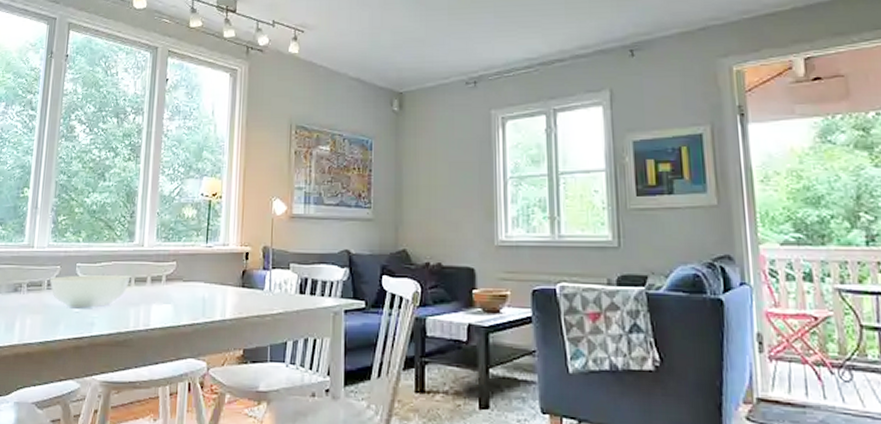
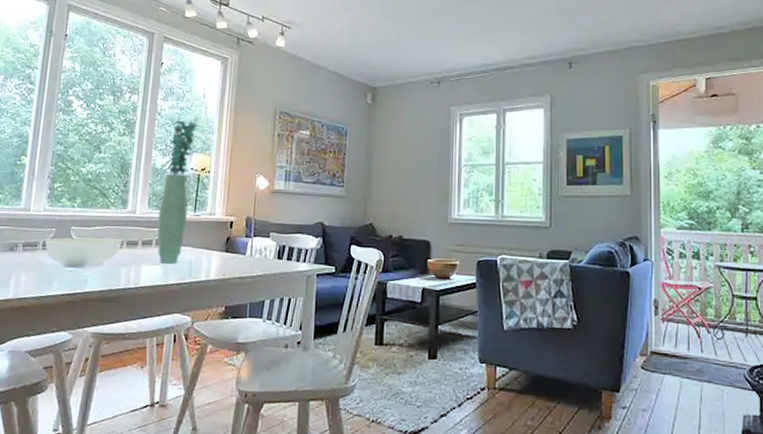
vase: none [167,136,208,302] -> present [157,115,198,264]

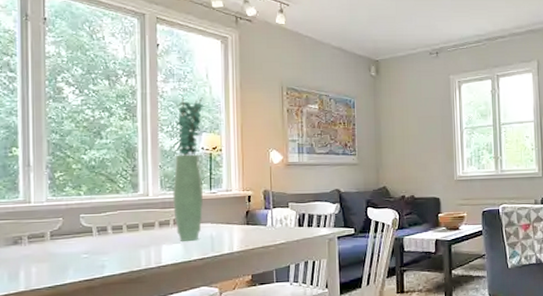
bowl: present [44,237,122,268] -> none [52,222,137,255]

